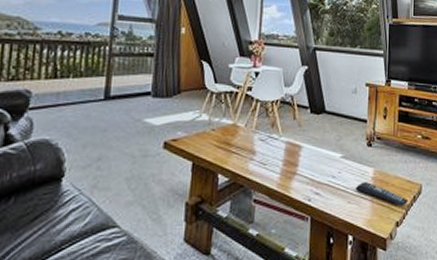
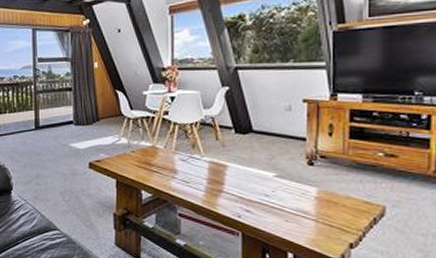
remote control: present [355,182,409,207] -> none [293,201,367,228]

